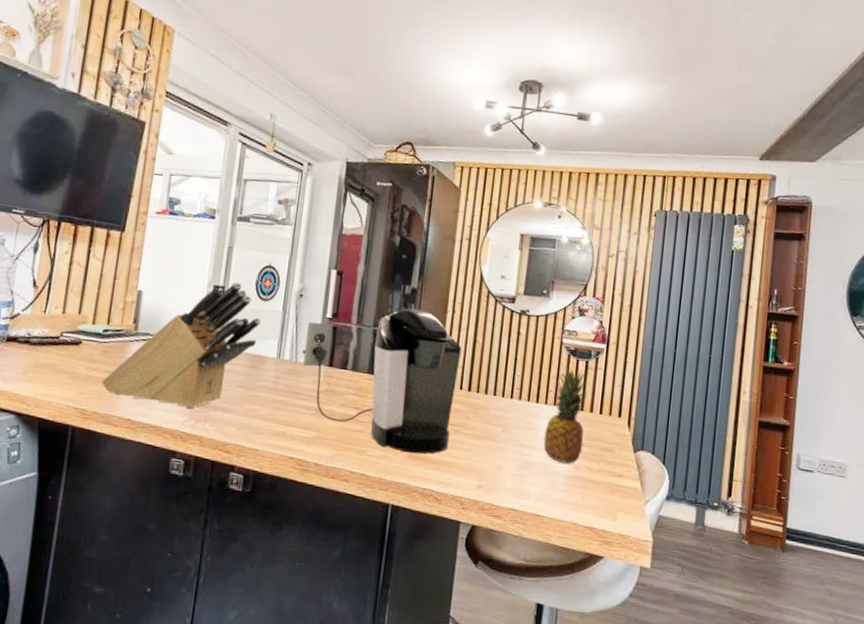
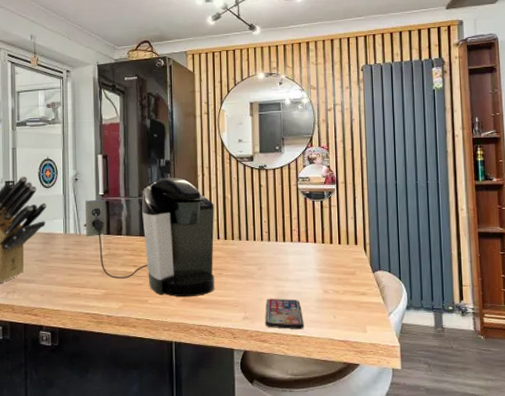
smartphone: none [501,466,547,508] -> present [265,298,304,329]
fruit: present [543,367,586,464] -> none [294,209,328,289]

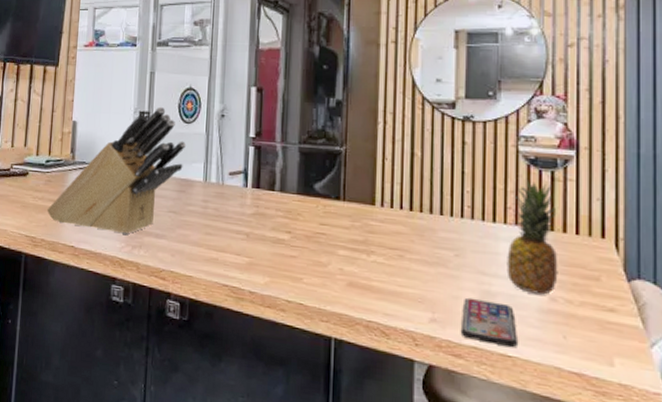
coffee maker: present [86,177,215,297] -> none [230,122,398,282]
fruit: none [294,209,328,289] -> present [507,180,558,295]

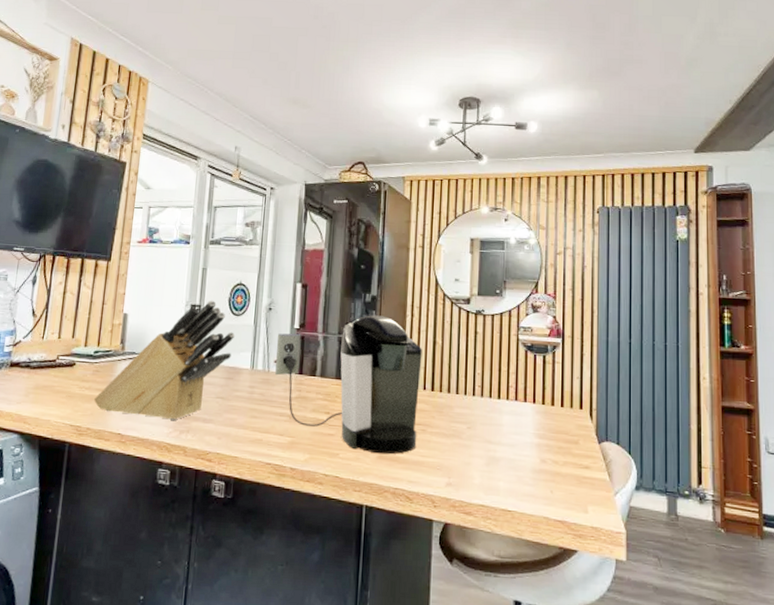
coffee maker: none [230,122,398,282] -> present [275,315,422,455]
smartphone: present [460,297,517,347] -> none [471,463,516,503]
fruit: present [507,180,558,295] -> none [508,363,548,458]

